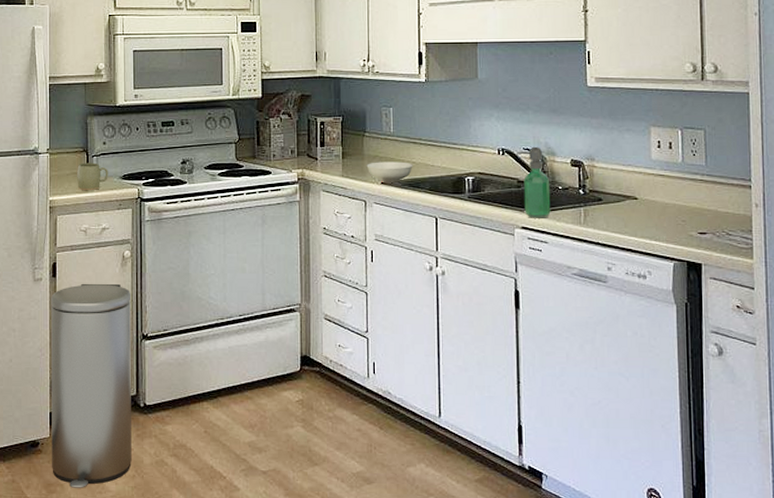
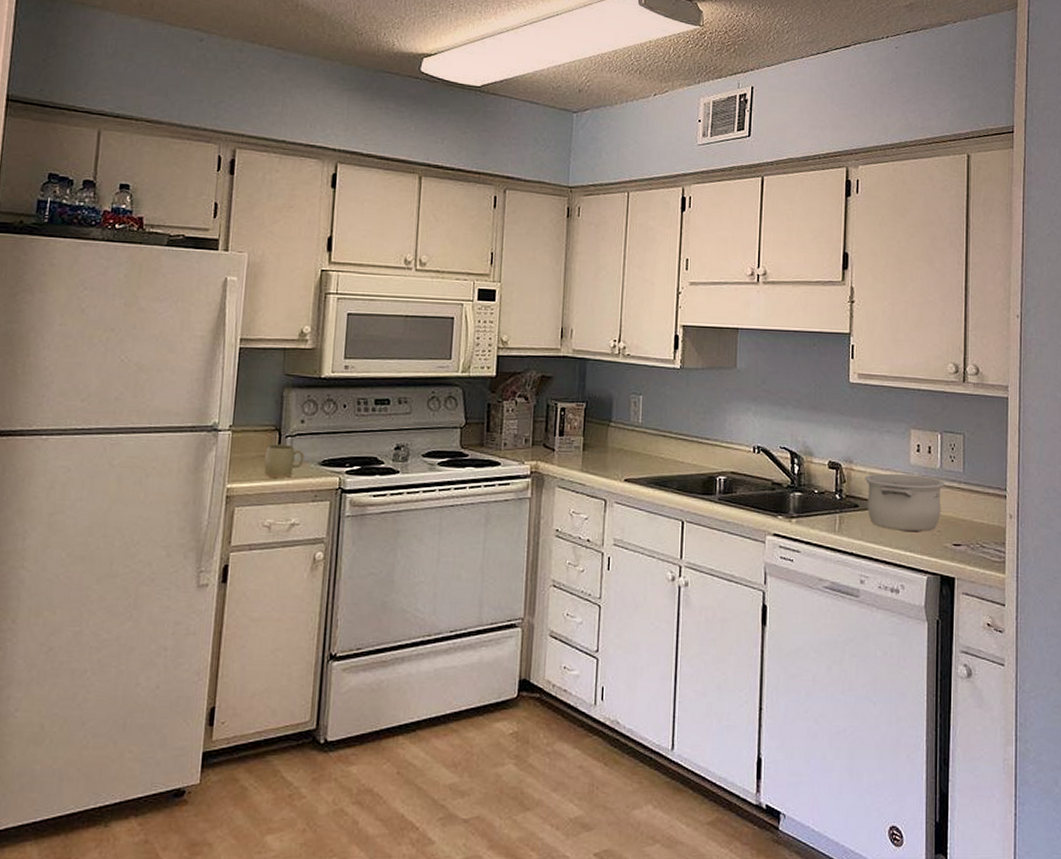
pedal bin: present [51,283,132,488] -> none [199,590,321,848]
bowl: present [366,162,413,182] -> none [609,456,661,480]
soap dispenser: present [517,146,551,218] -> none [773,445,806,525]
cooking pot: none [606,168,688,222] -> present [864,473,945,532]

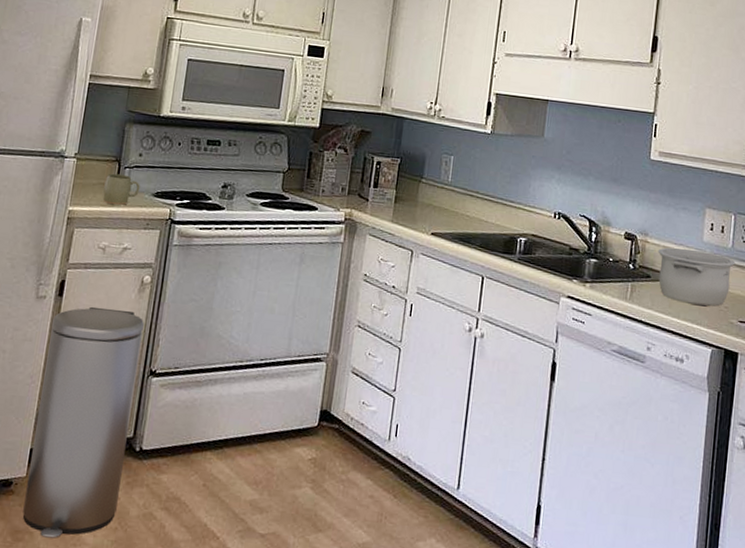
pedal bin: none [199,590,321,848] -> present [22,306,145,539]

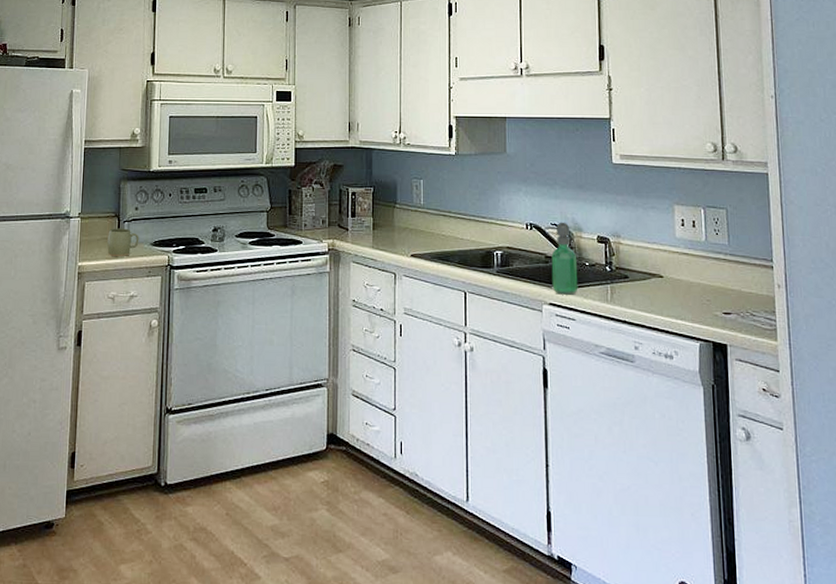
pedal bin: present [22,306,145,539] -> none [66,353,157,575]
soap dispenser: none [572,214,602,290] -> present [544,222,578,295]
cooking pot: present [657,247,736,307] -> none [632,246,712,301]

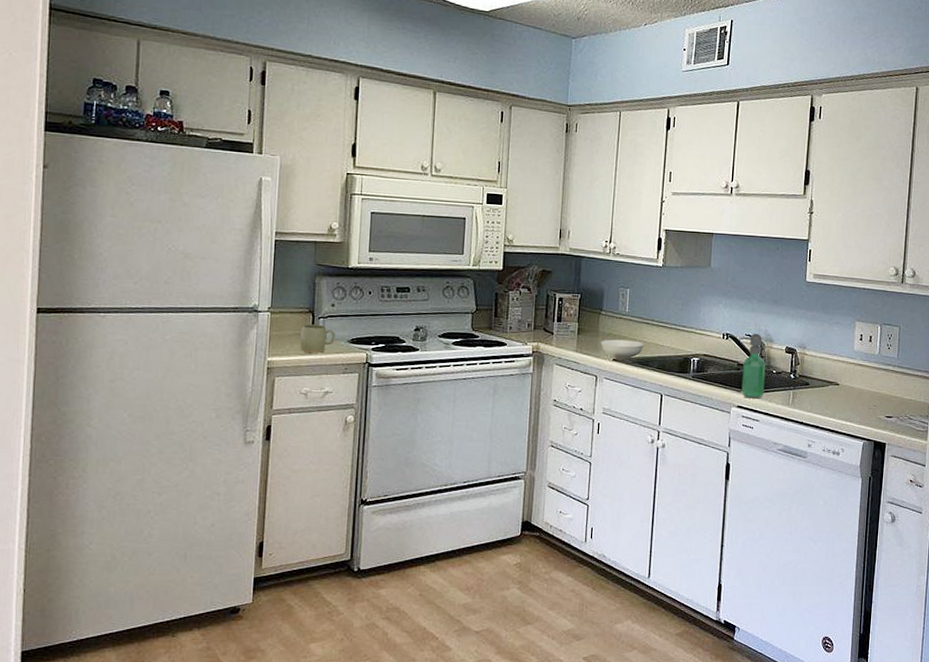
bowl: none [396,234,443,255] -> present [600,339,644,360]

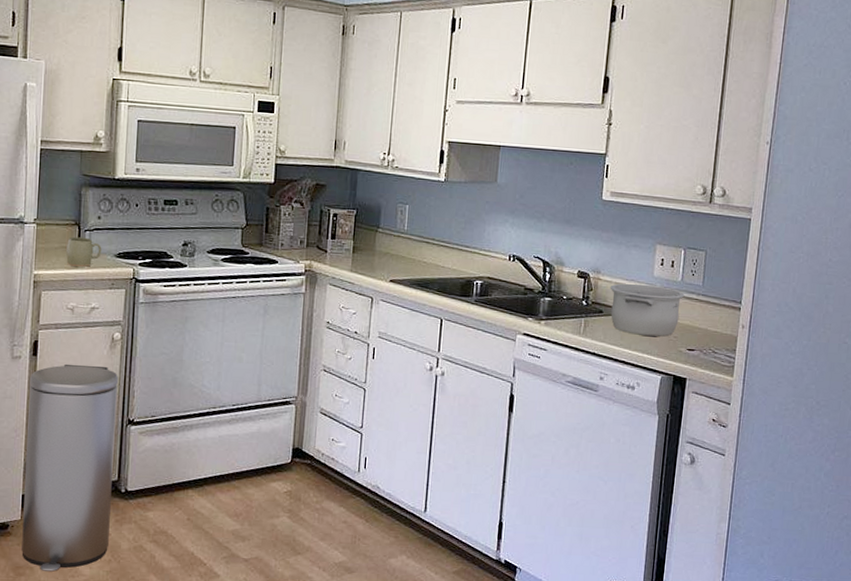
pedal bin: none [253,447,352,653] -> present [21,363,119,572]
bowl: present [600,339,644,360] -> none [376,259,424,281]
soap dispenser: present [739,333,766,399] -> none [527,255,556,327]
cooking pot: none [815,357,882,406] -> present [610,283,685,337]

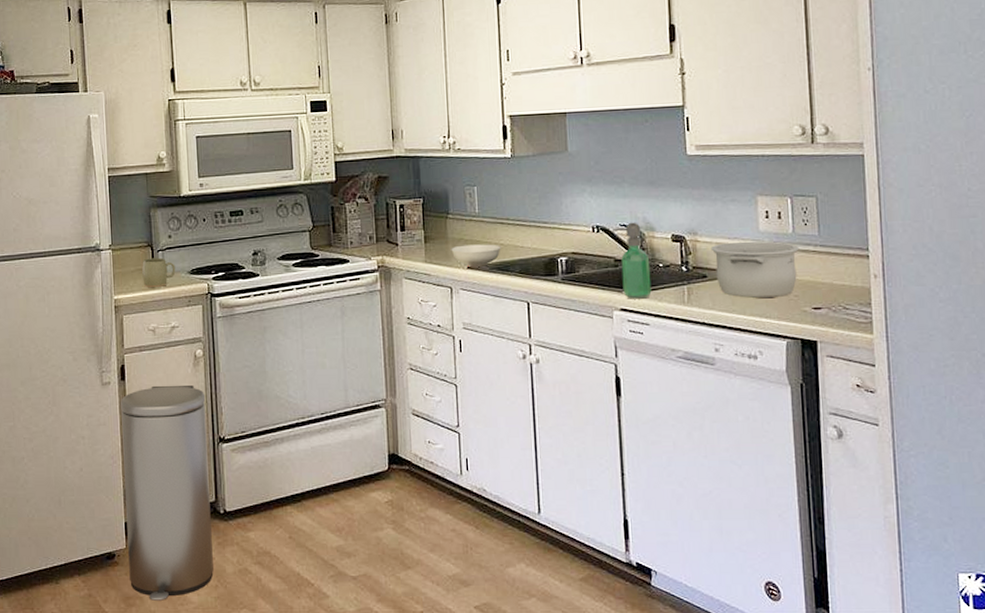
bowl: none [376,259,424,281] -> present [451,244,501,267]
soap dispenser: none [527,255,556,327] -> present [612,222,652,299]

